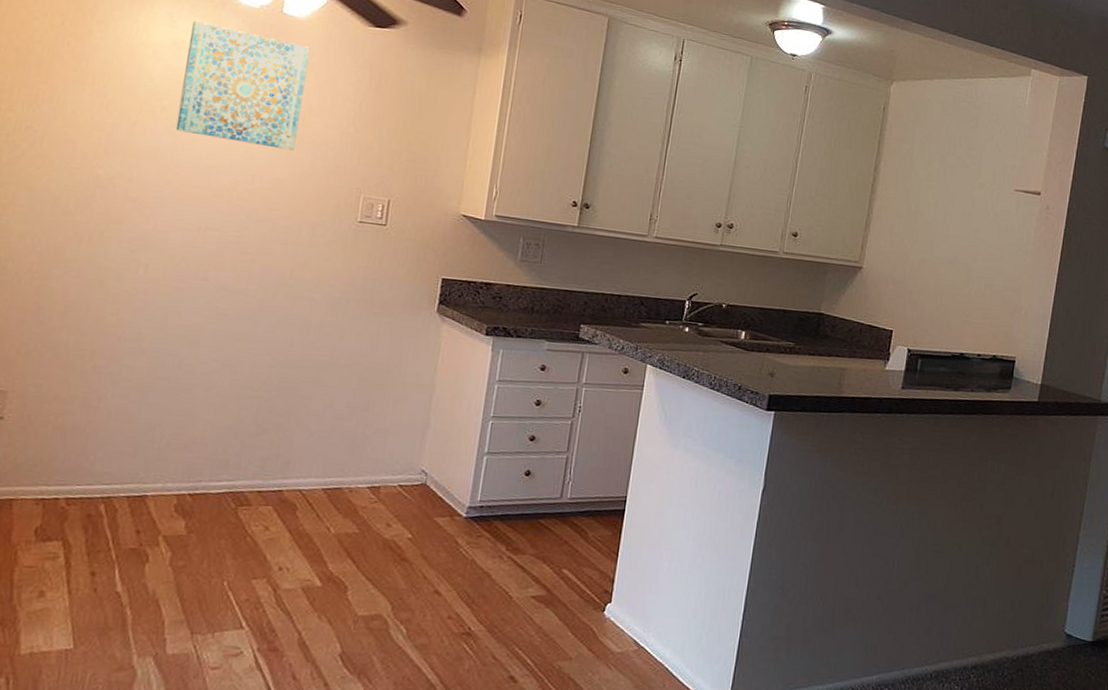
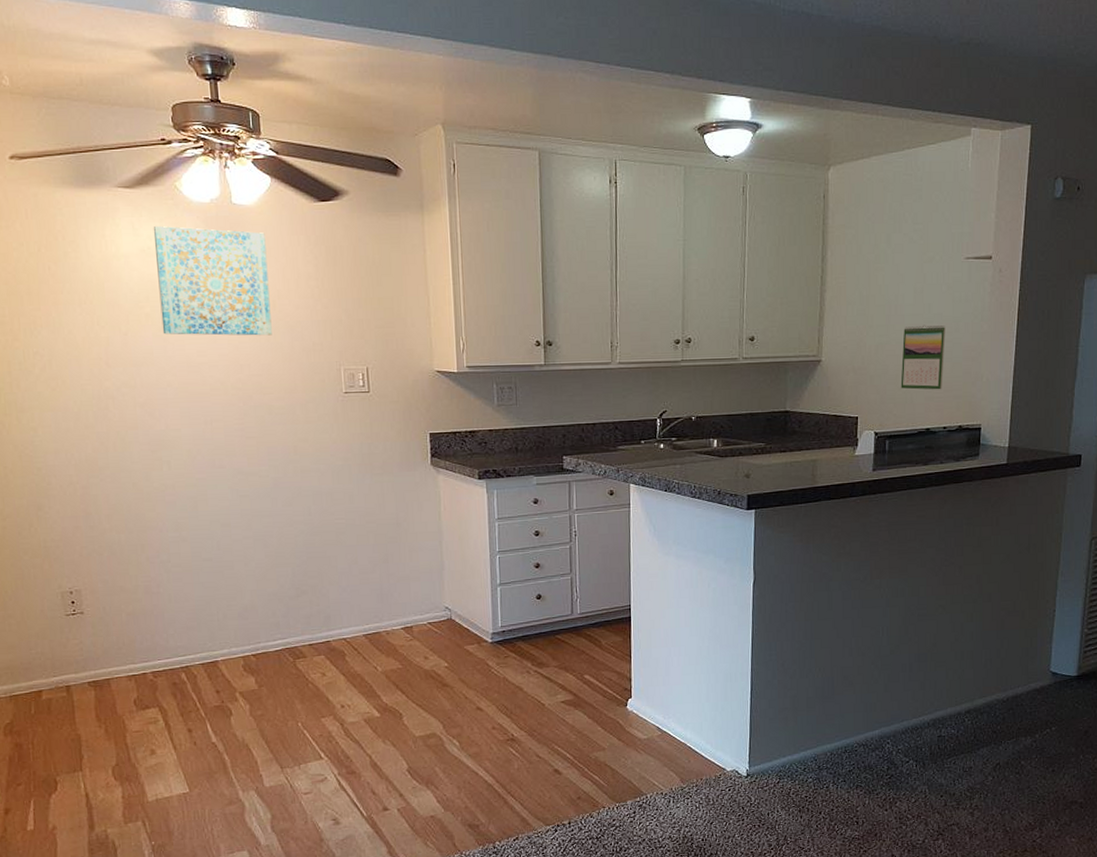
calendar: none [939,247,989,316] -> present [900,325,945,390]

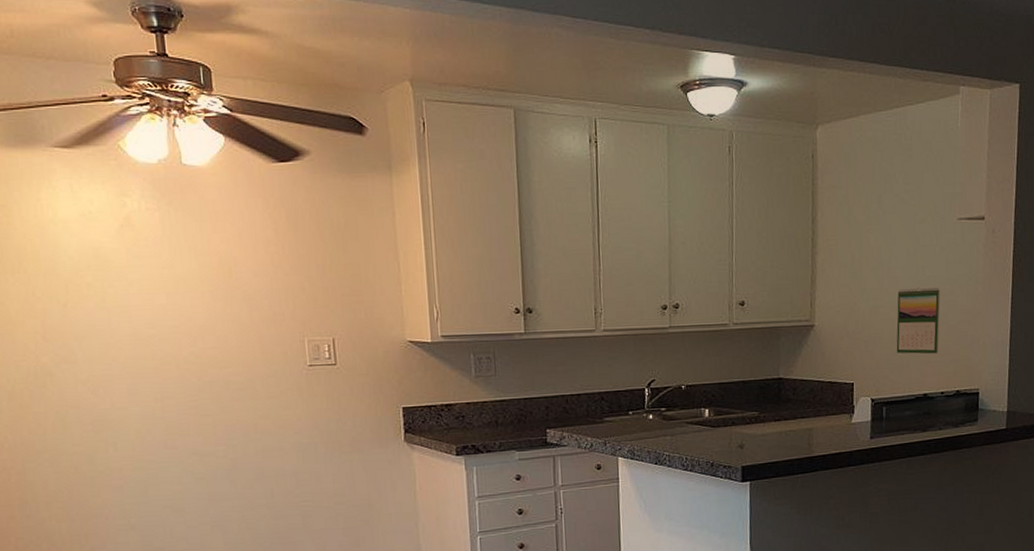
wall art: present [153,226,272,336] -> none [94,189,229,306]

